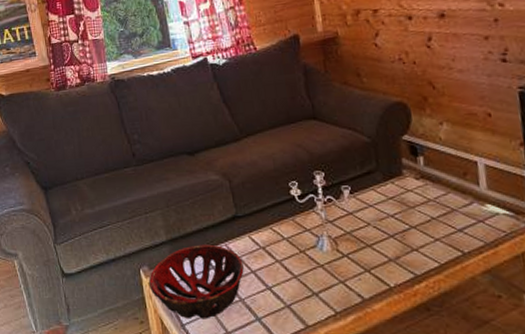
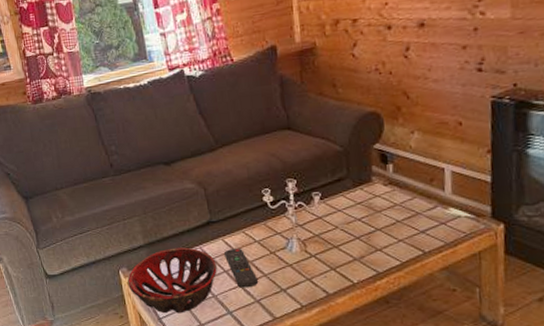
remote control: none [251,245,288,291] -> present [224,247,258,288]

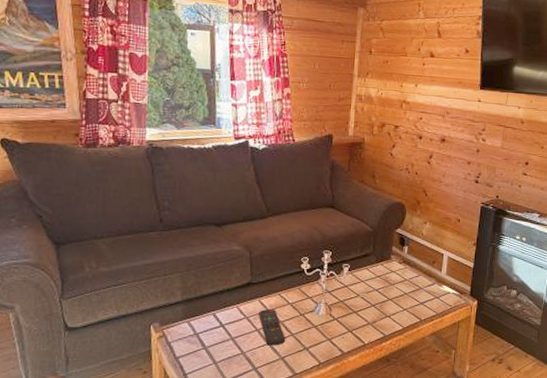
decorative bowl: present [128,247,217,314] -> none [158,305,250,369]

